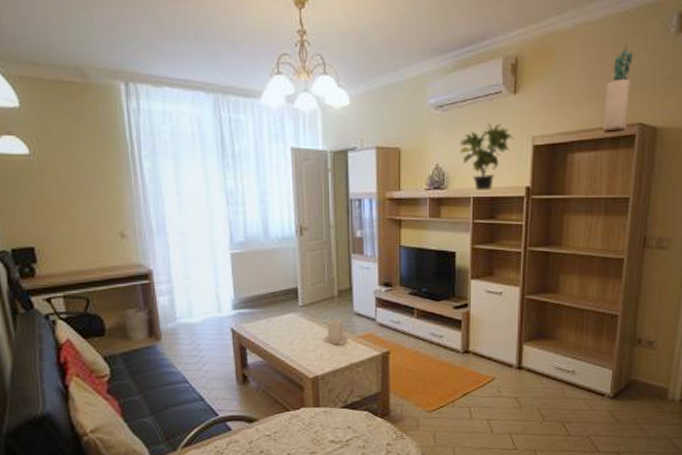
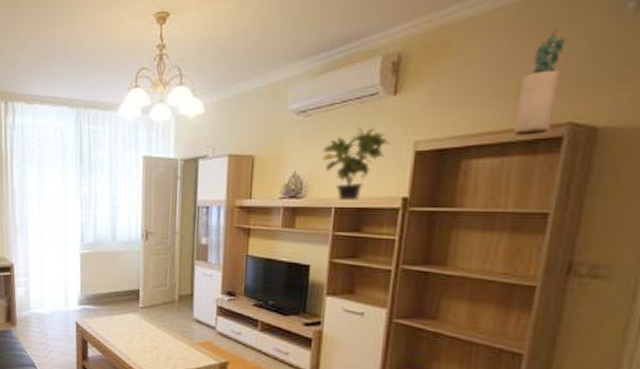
candle: present [323,318,349,344] -> none [160,322,186,348]

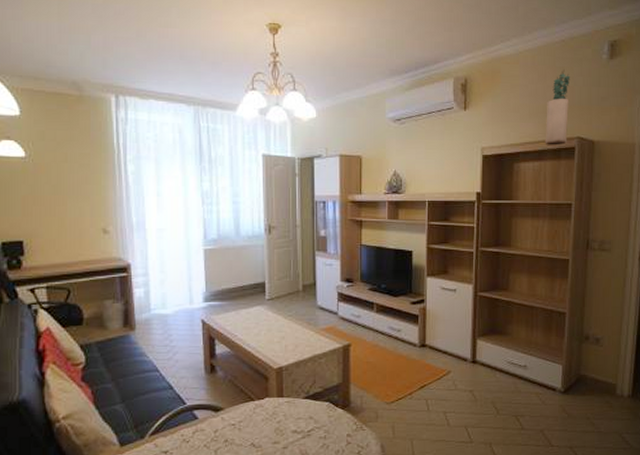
potted plant: present [322,128,390,200] -> none [415,135,465,195]

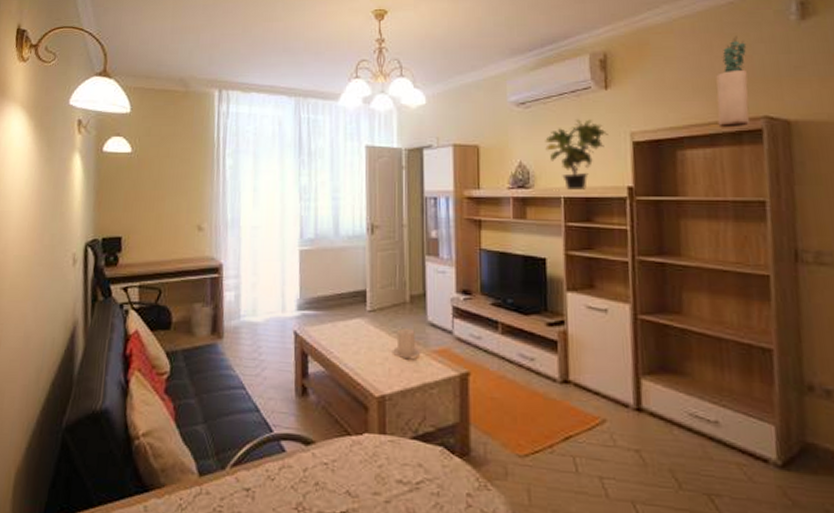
candle: none [287,311,312,336] -> present [392,327,421,358]
potted plant: none [415,135,465,195] -> present [545,119,608,190]

